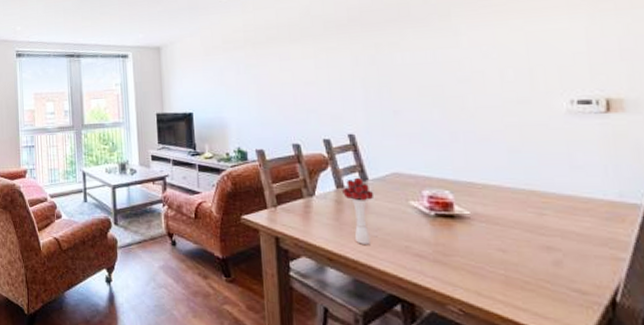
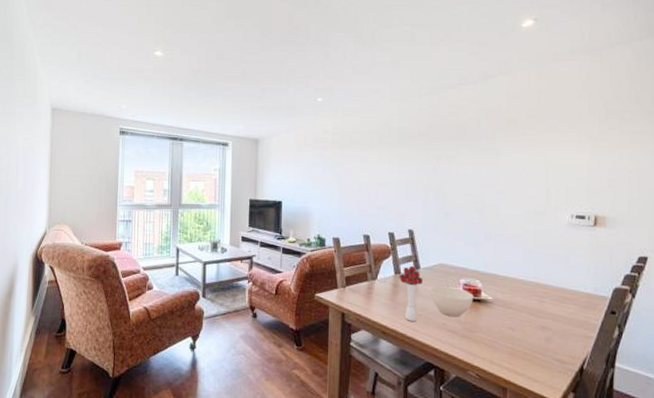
bowl: none [383,200,444,238] -> present [429,285,474,318]

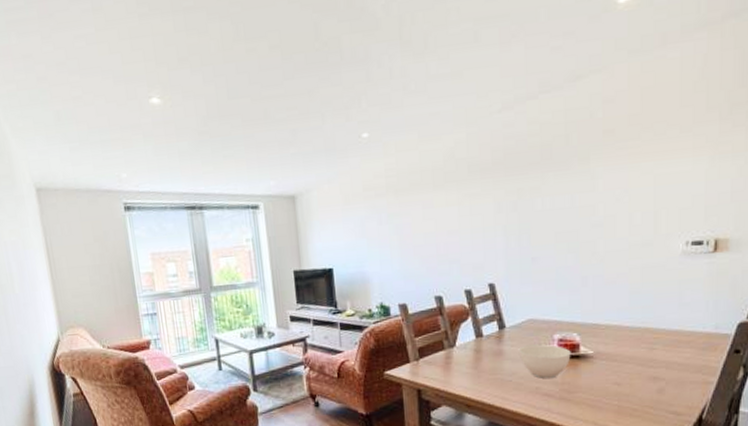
flower bouquet: present [399,265,424,321] -> none [482,325,511,389]

